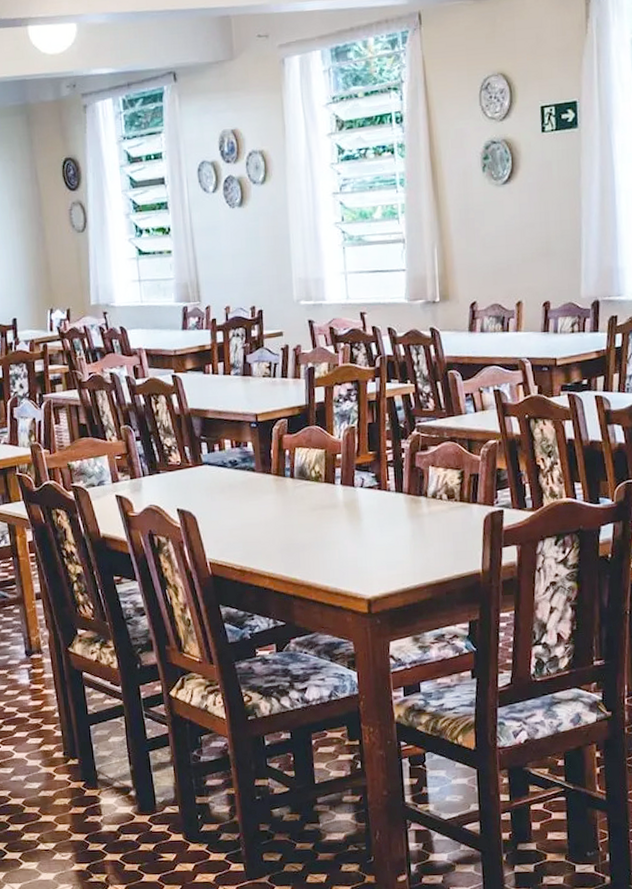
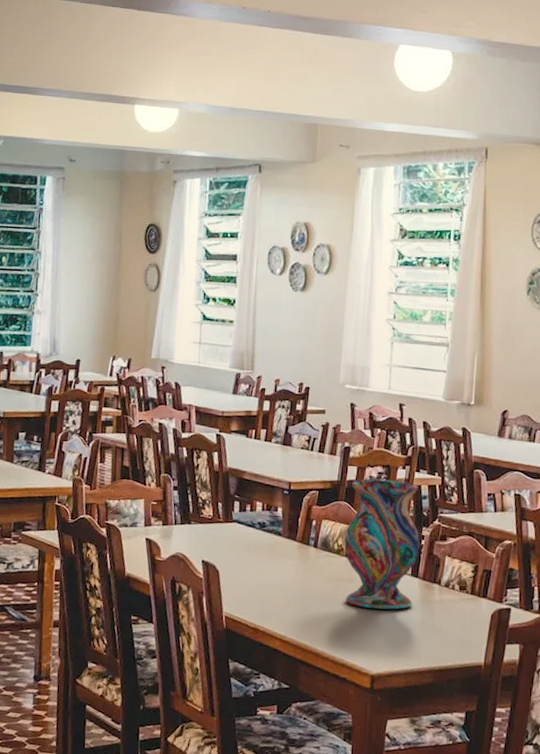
vase: none [320,394,401,532] -> present [344,479,420,610]

